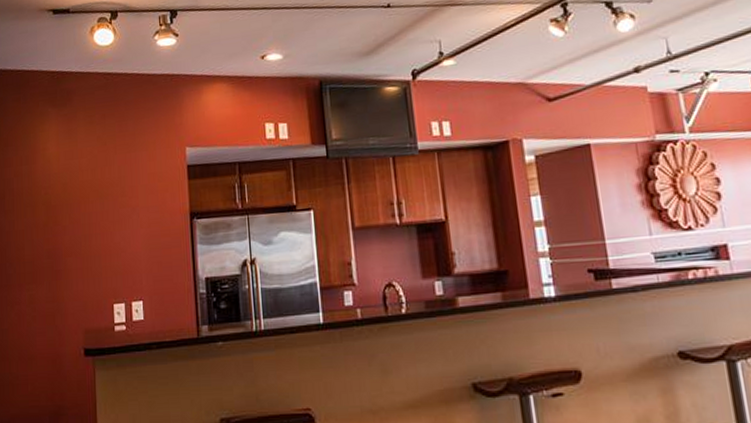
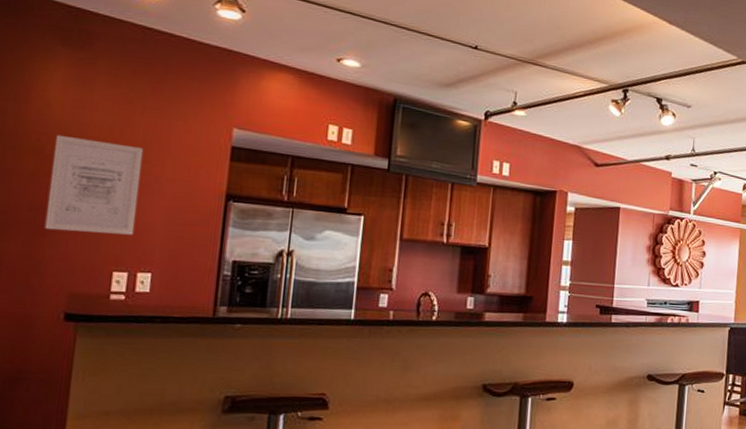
wall art: none [57,183,124,273] -> present [44,134,144,235]

